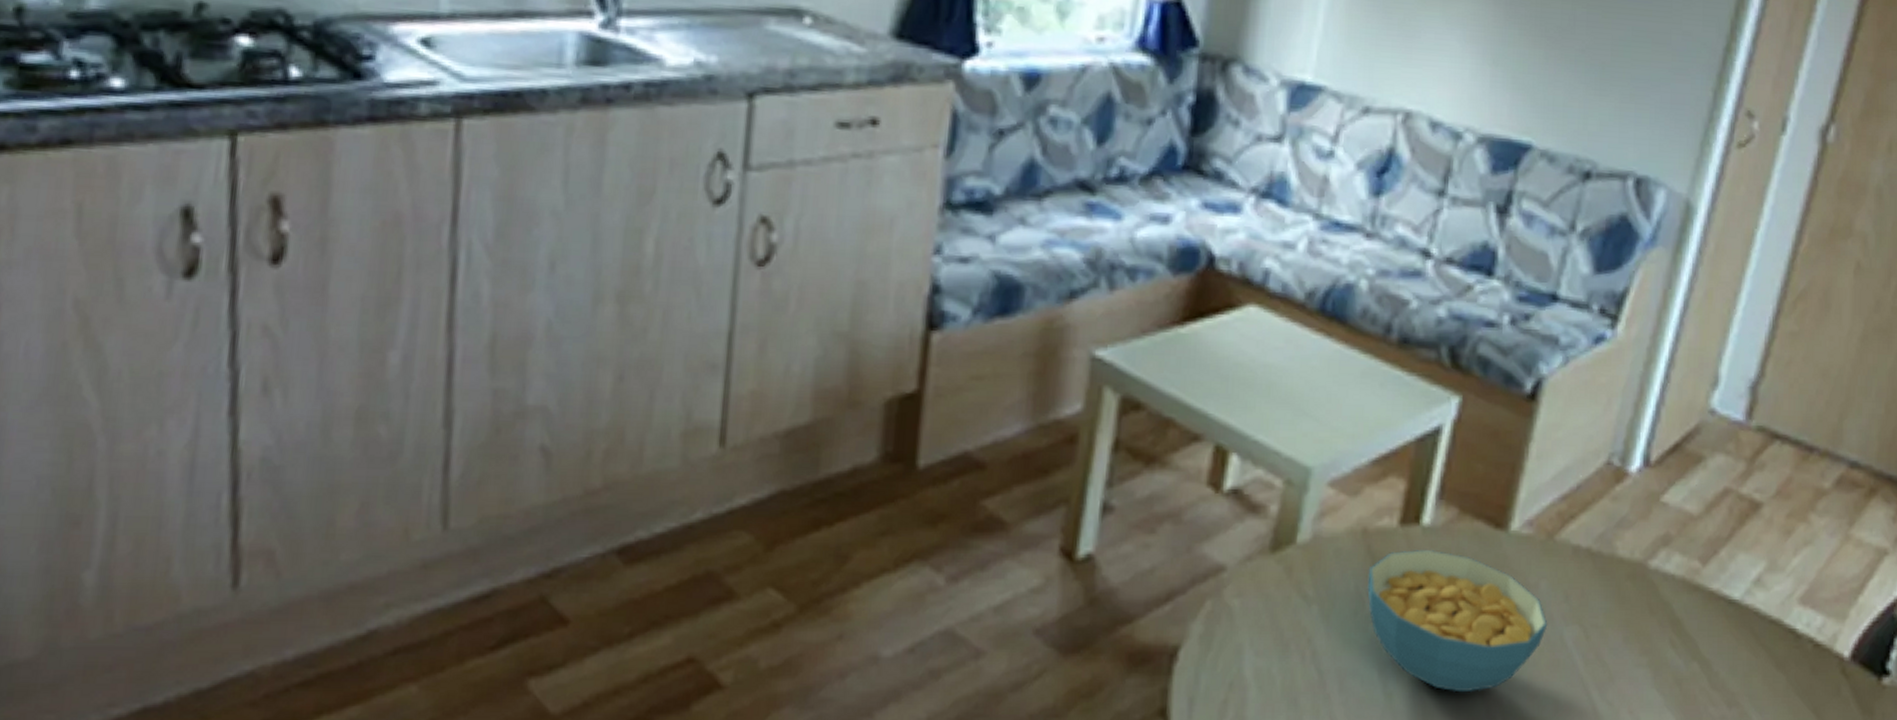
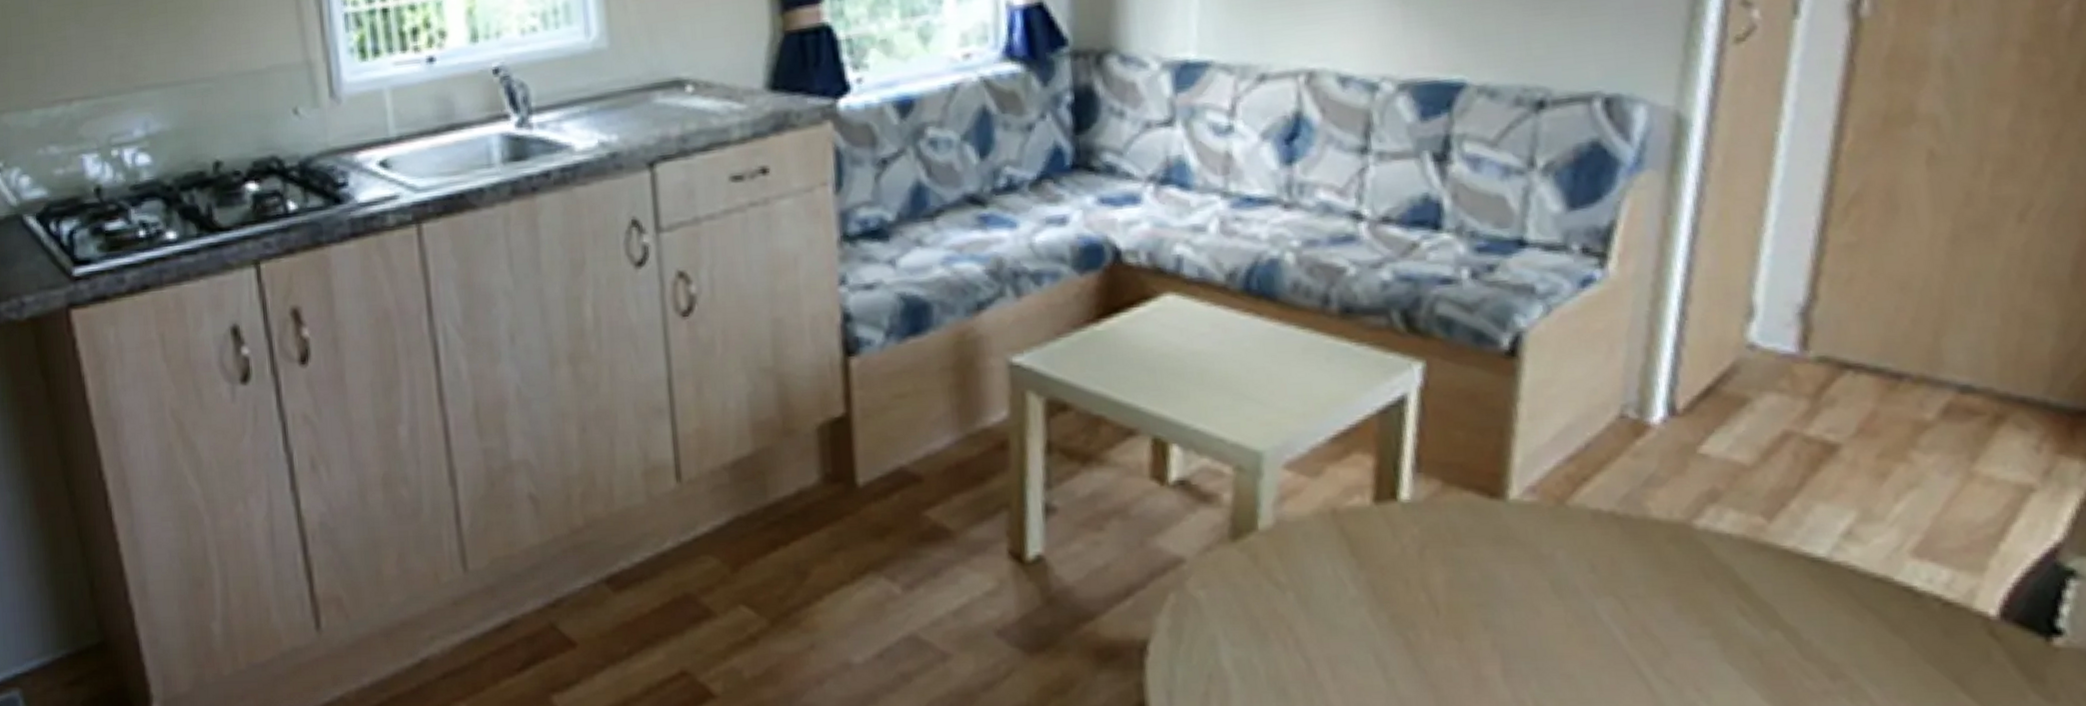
cereal bowl: present [1367,549,1548,693] -> none [1345,525,1574,676]

